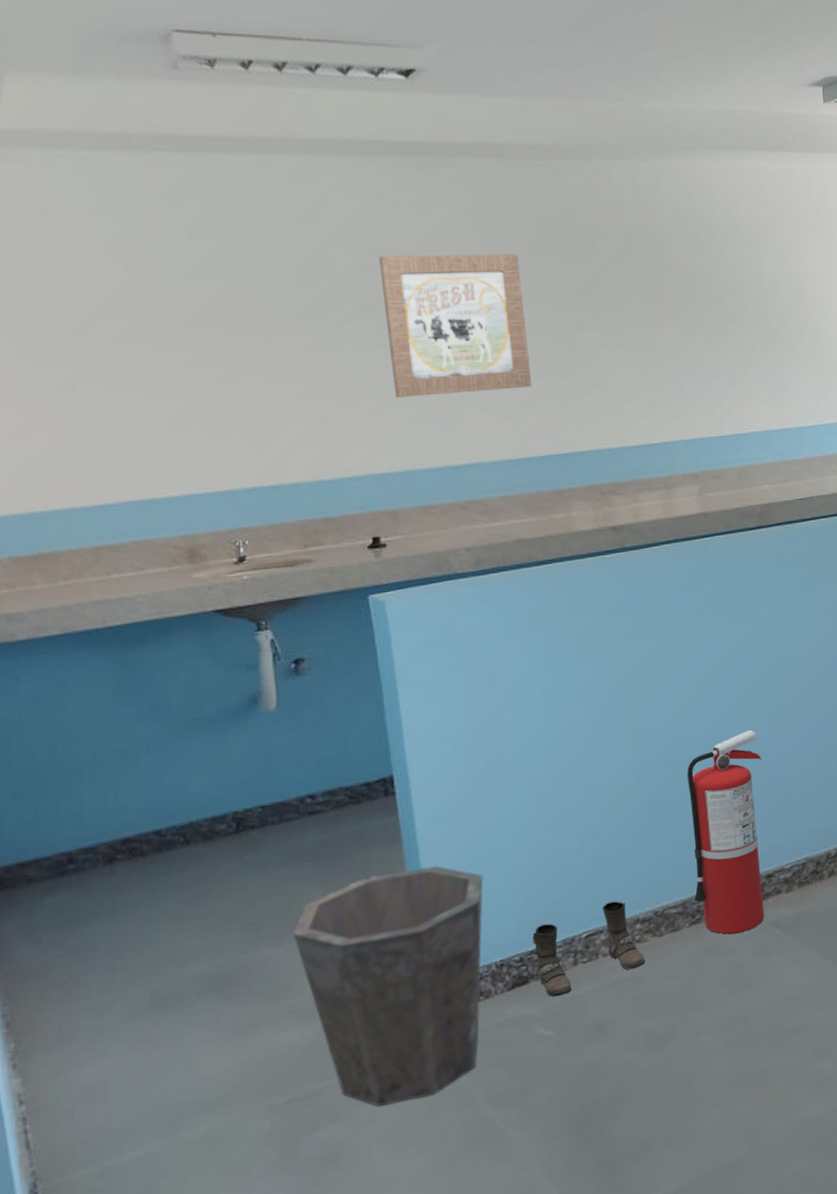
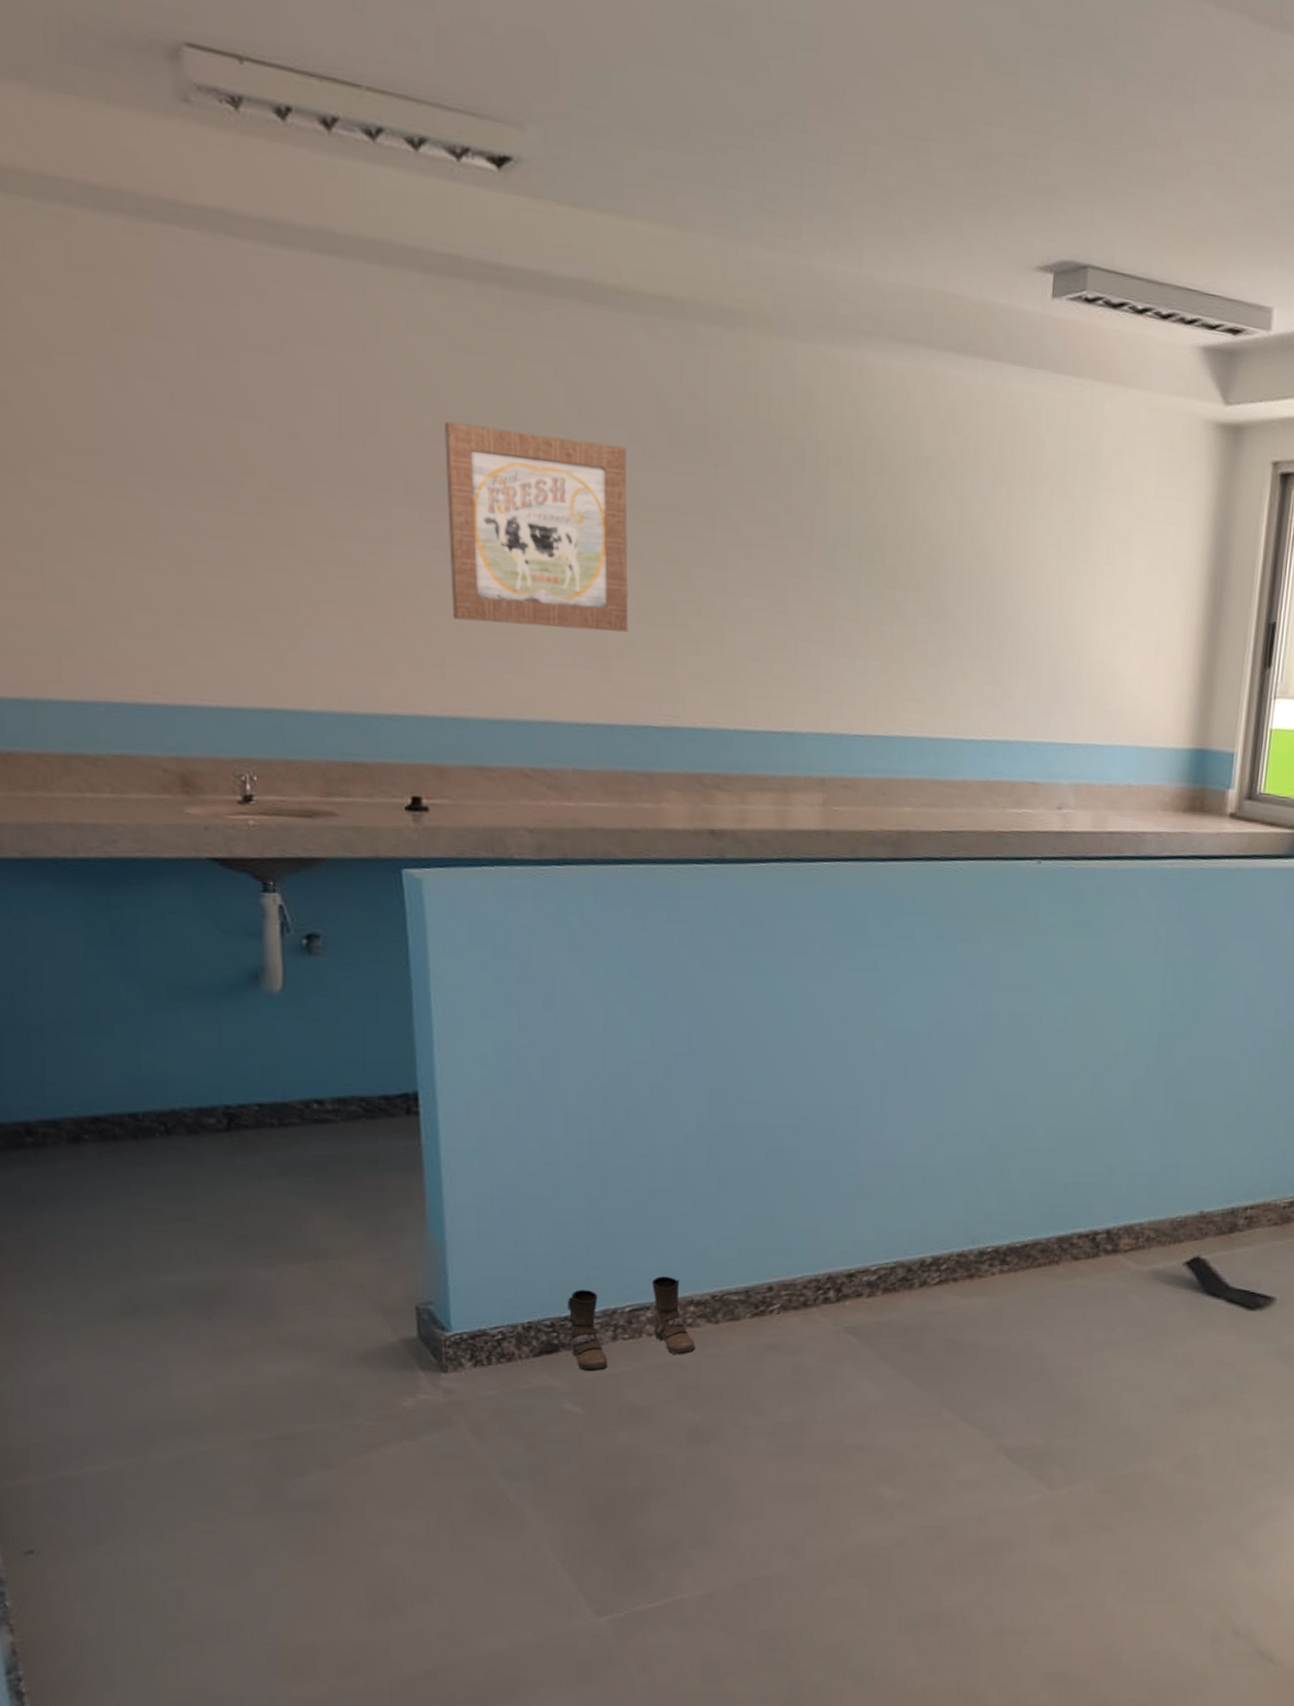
waste bin: present [293,865,484,1107] -> none [289,1203,516,1460]
fire extinguisher: present [686,729,765,934] -> none [760,1104,859,1333]

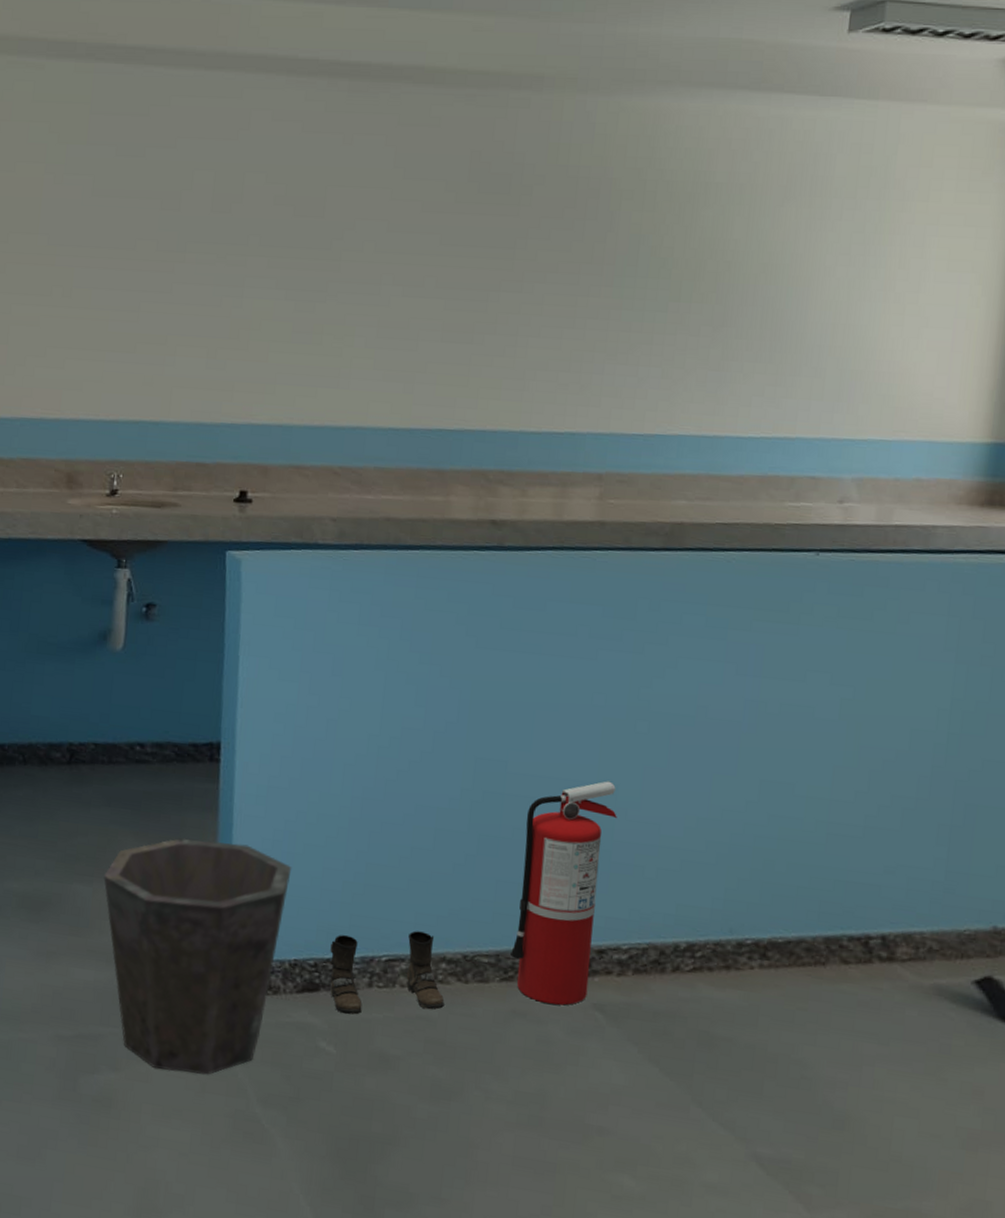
waste bin: none [289,1203,516,1460] -> present [104,838,292,1075]
wall art: present [445,421,629,632] -> none [286,188,441,350]
fire extinguisher: none [760,1104,859,1333] -> present [510,781,617,1006]

